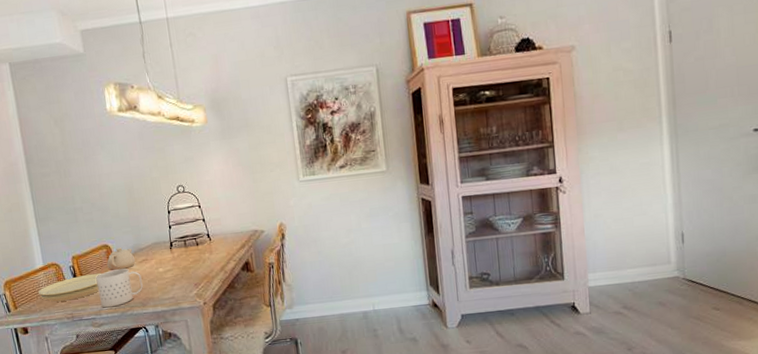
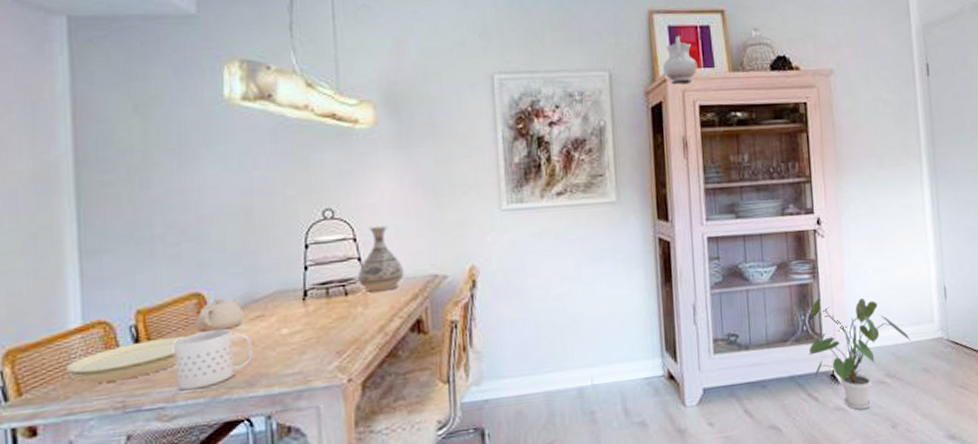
vase: none [204,196,235,243] -> present [358,226,405,292]
ceramic pitcher: none [420,30,450,73] -> present [663,35,698,85]
house plant: none [551,243,649,335] -> present [808,297,912,410]

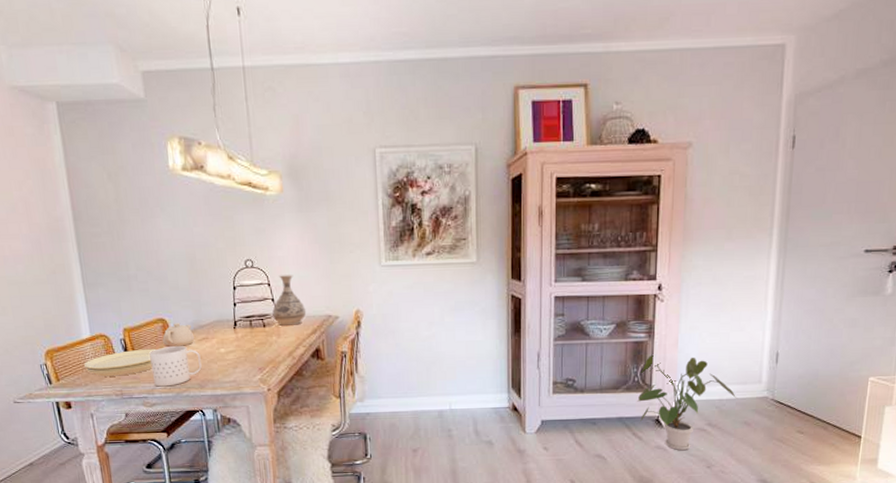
ceramic pitcher: present [663,35,698,85] -> none [525,110,557,158]

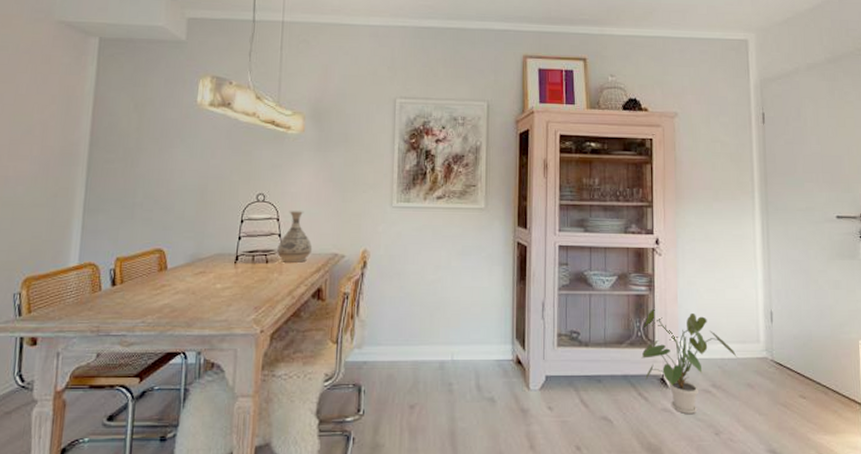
plate: present [83,348,156,377] -> none [62,281,147,310]
mug: present [149,346,202,387] -> none [136,279,194,324]
teapot: present [162,323,195,348] -> none [156,254,191,281]

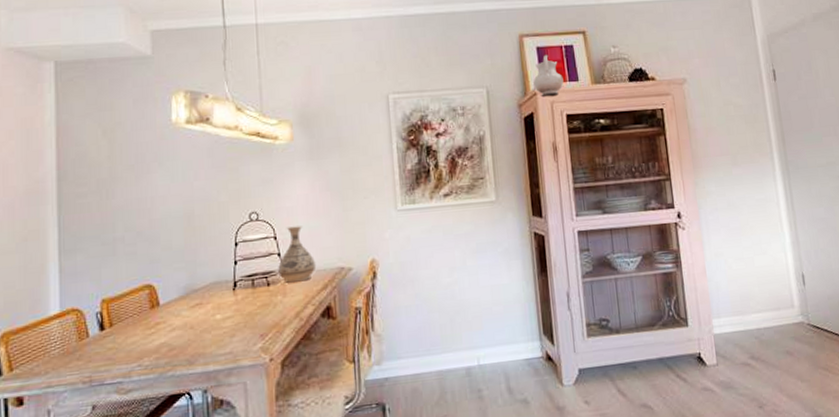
ceramic pitcher: none [532,76,561,117] -> present [533,54,564,98]
house plant: present [641,310,738,415] -> none [674,285,774,391]

